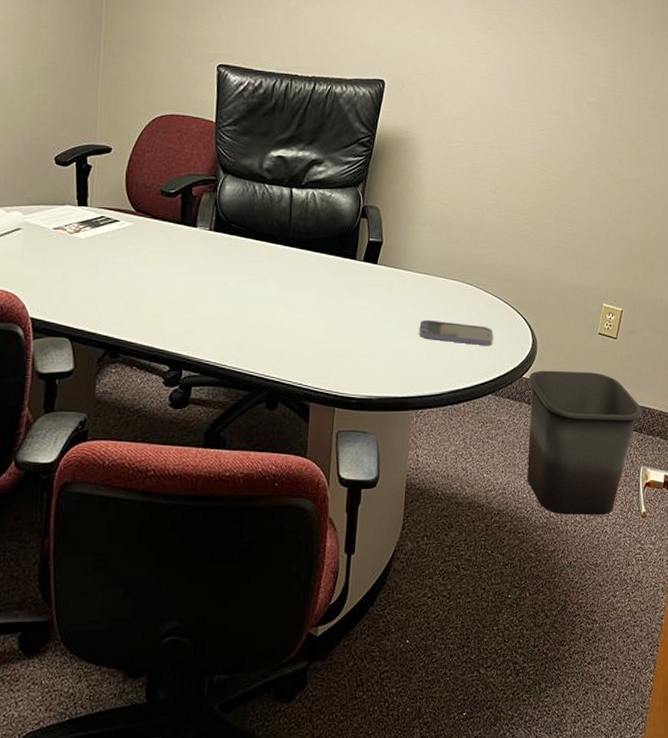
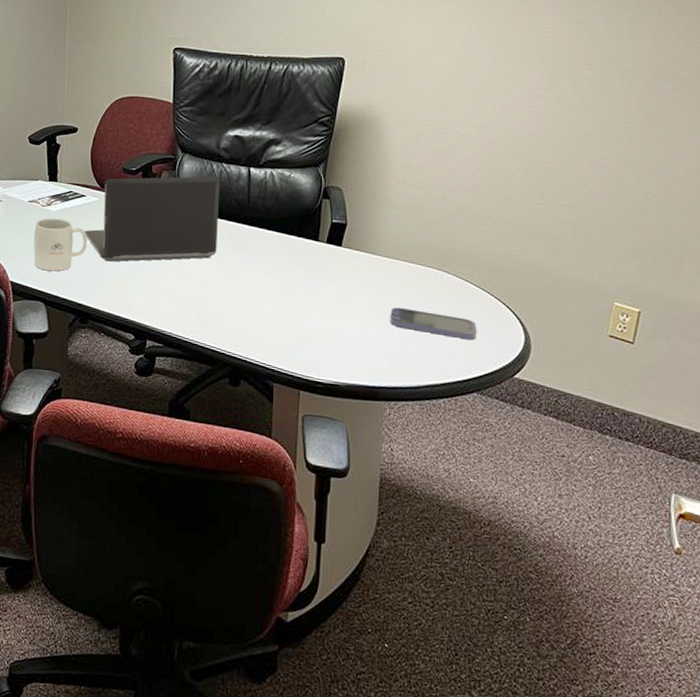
mug: none [58,246,120,304] -> present [33,218,87,272]
laptop computer: none [117,198,263,290] -> present [84,176,221,262]
waste bin: present [527,370,642,515] -> none [521,371,671,544]

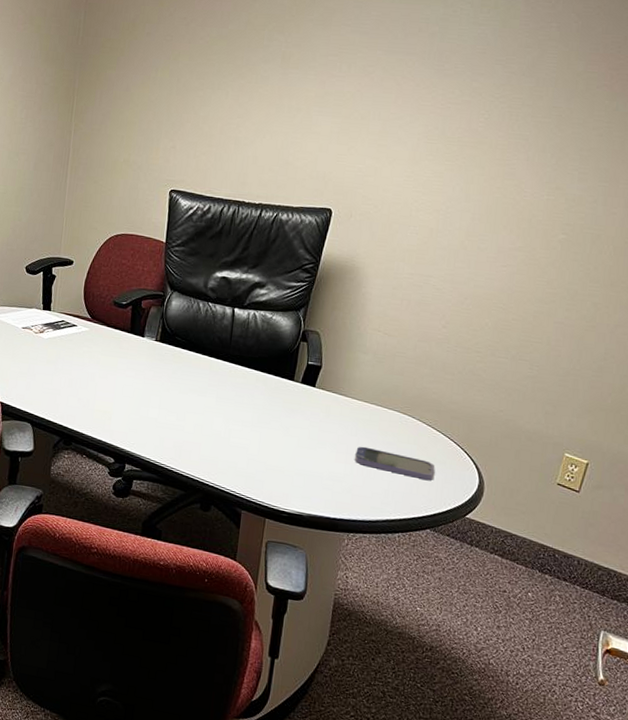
mug: present [33,218,87,272] -> none [24,344,76,396]
laptop computer: present [84,176,221,262] -> none [73,310,206,391]

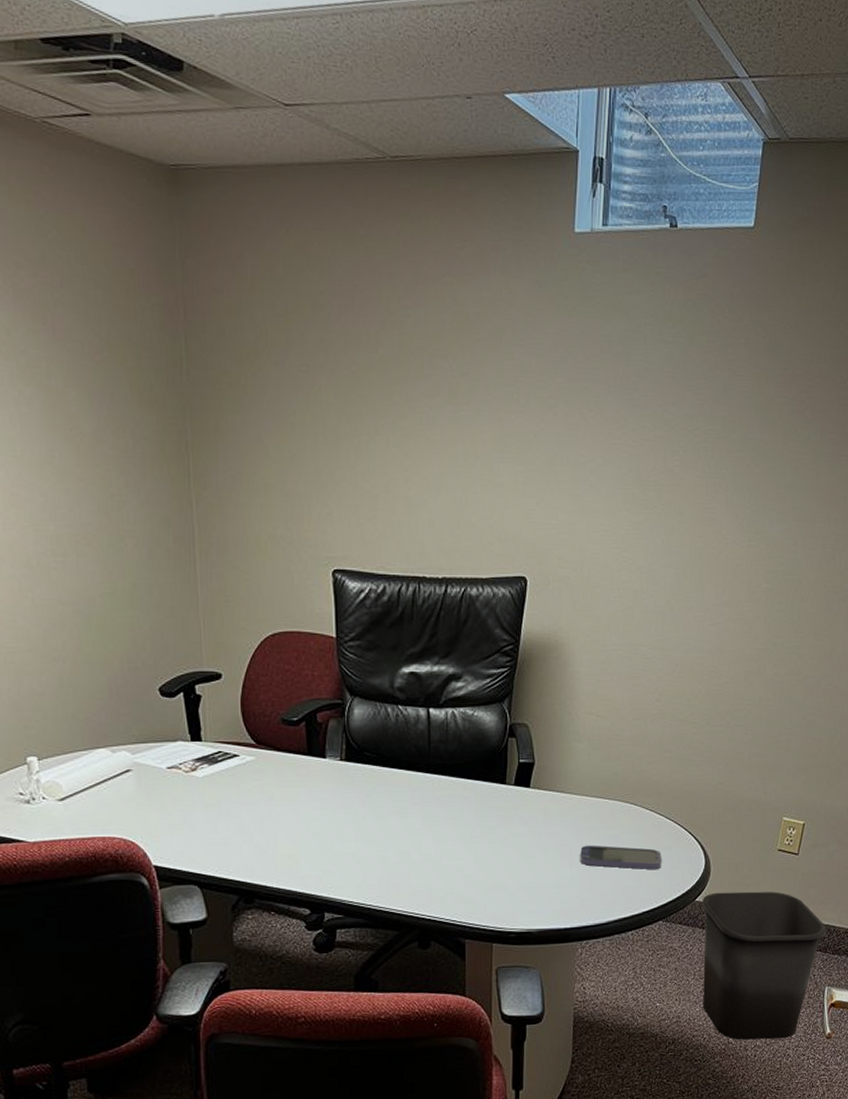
waste bin: none [465,513,607,674] -> present [701,891,827,1040]

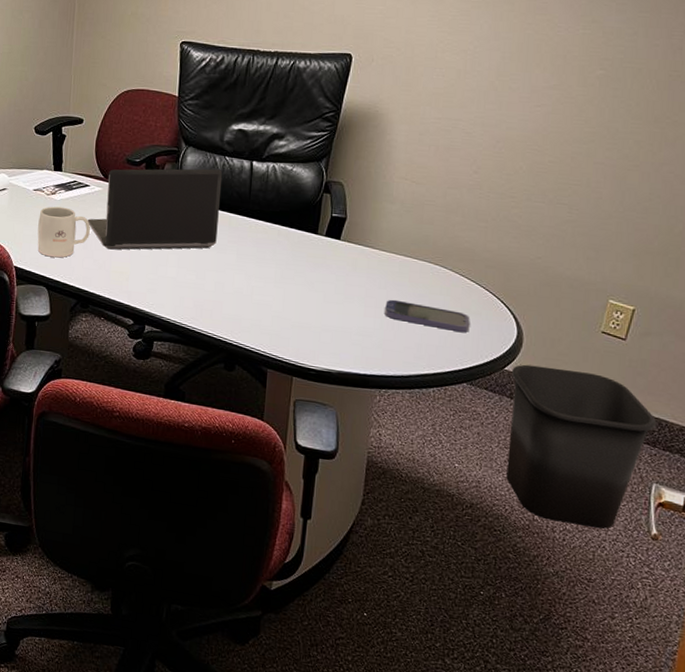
mug: none [178,785,246,848] -> present [37,206,90,258]
laptop computer: none [241,722,397,830] -> present [87,169,223,250]

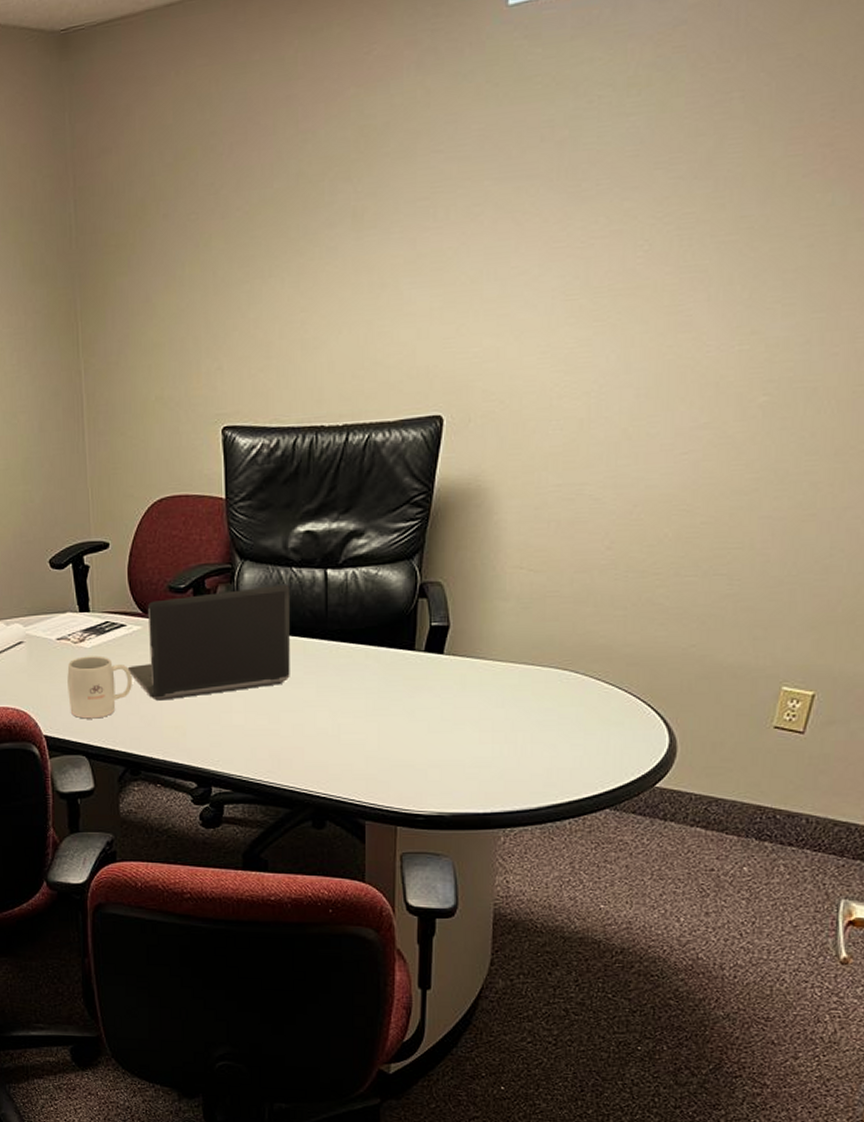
mobile phone: present [385,299,470,332] -> none [504,719,611,748]
waste bin: present [506,364,657,529] -> none [663,777,845,959]

